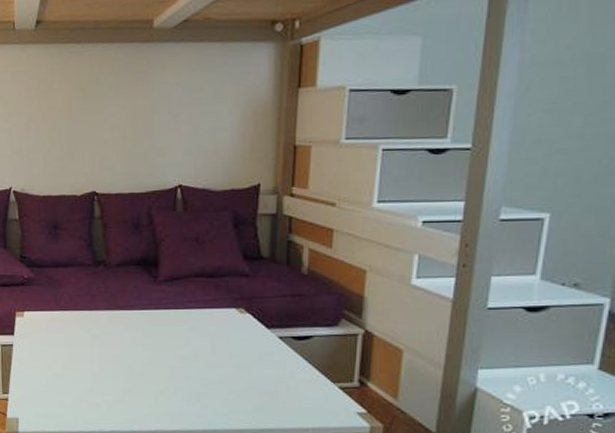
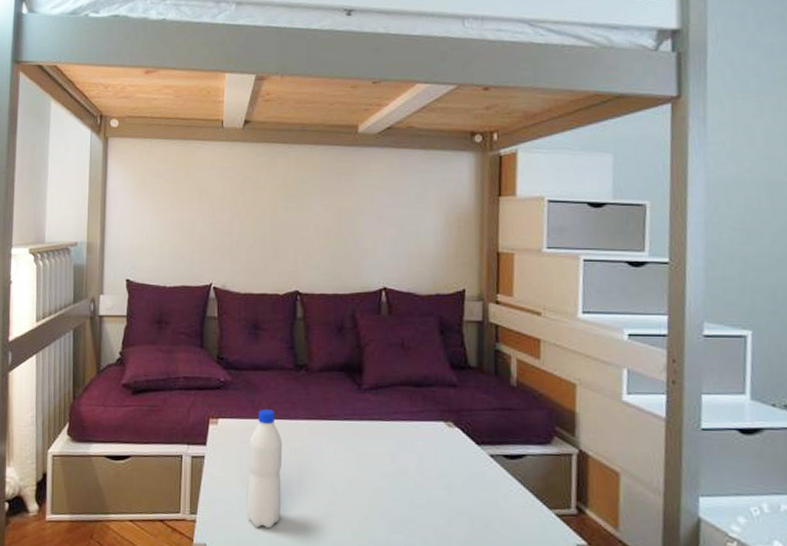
water bottle: none [52,302,85,405] -> present [246,409,283,529]

